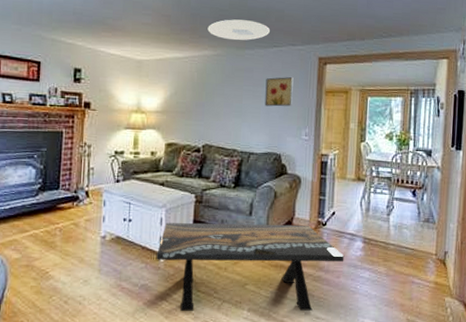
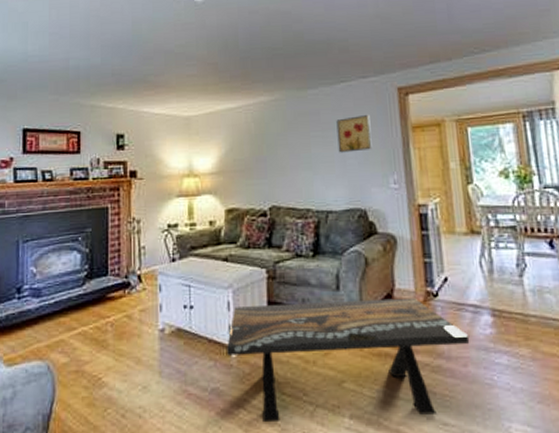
ceiling light: present [207,19,270,41] -> none [261,56,334,81]

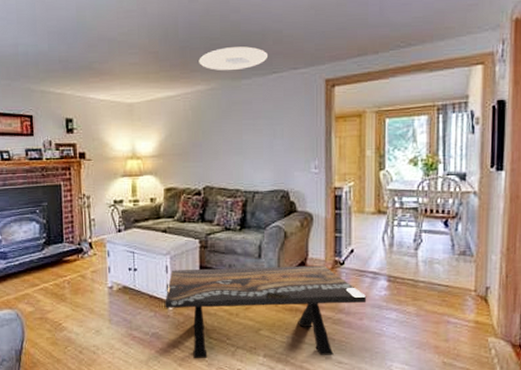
ceiling light: none [261,56,334,81] -> present [199,46,267,71]
wall art: present [336,115,372,153] -> none [267,105,298,140]

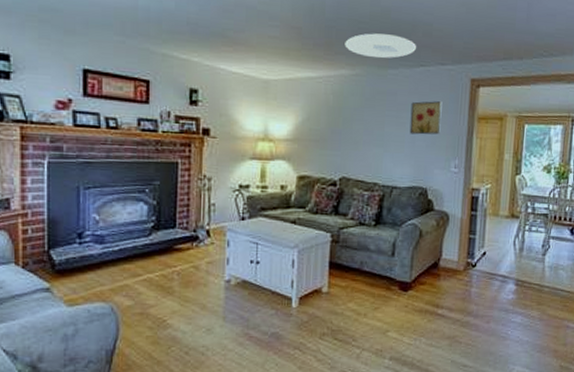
coffee table: present [165,265,367,359] -> none [288,264,495,362]
wall art: none [267,105,298,140] -> present [409,101,442,135]

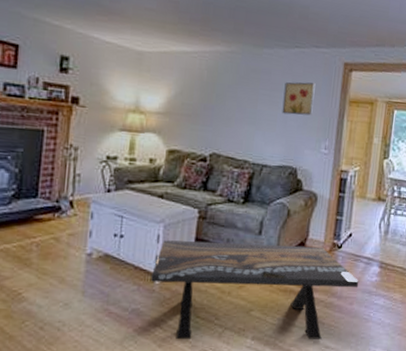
coffee table: none [288,264,495,362] -> present [151,240,359,340]
ceiling light: present [345,33,416,59] -> none [221,11,292,38]

